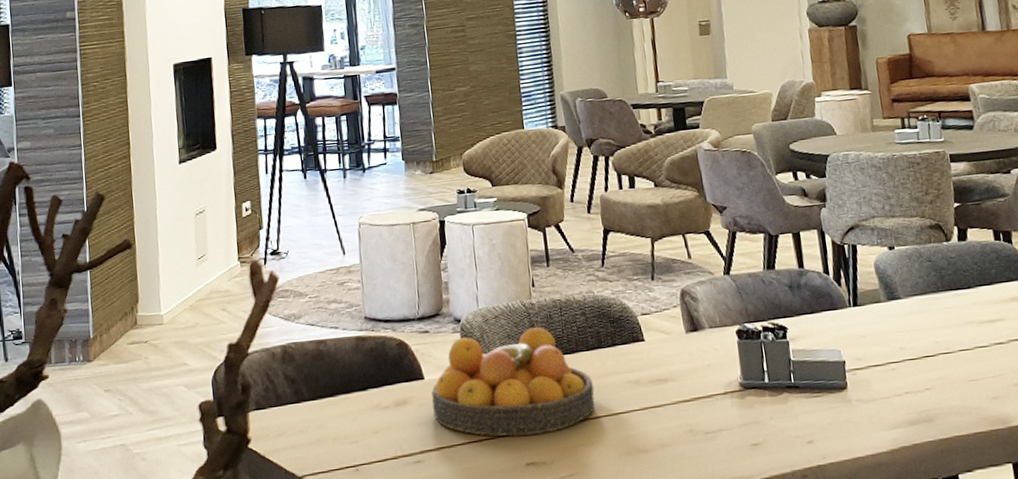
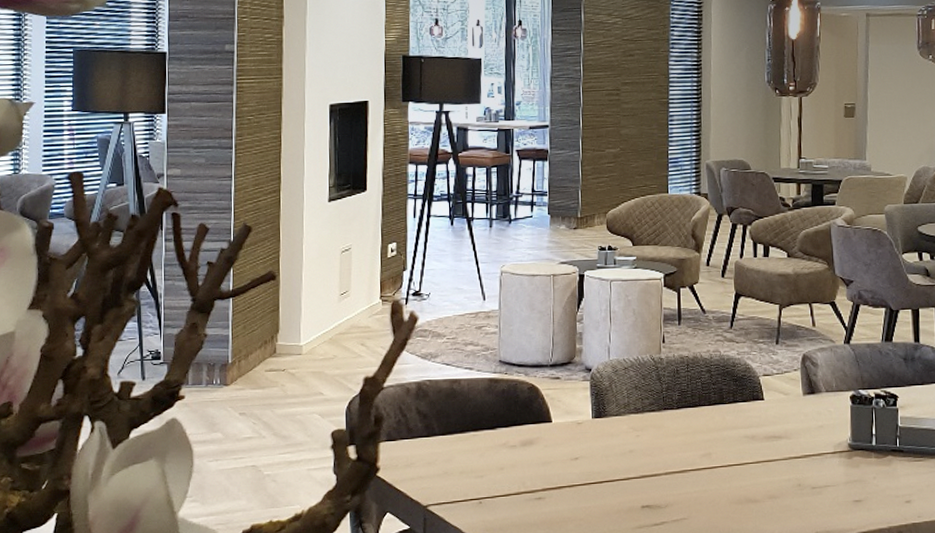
fruit bowl: present [431,327,595,437] -> none [557,381,712,481]

